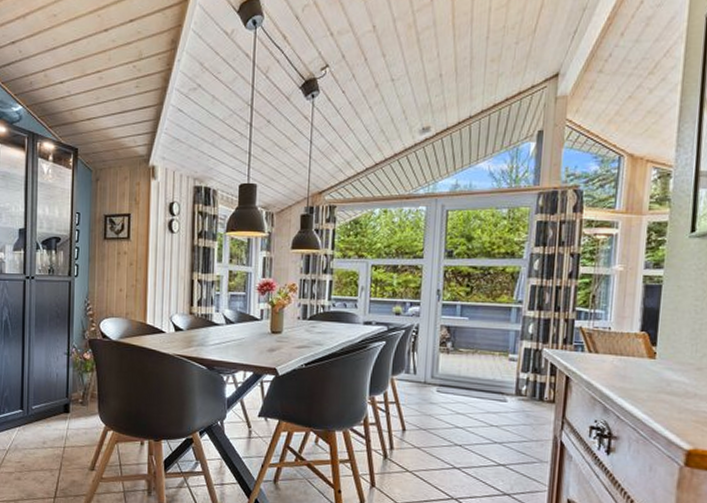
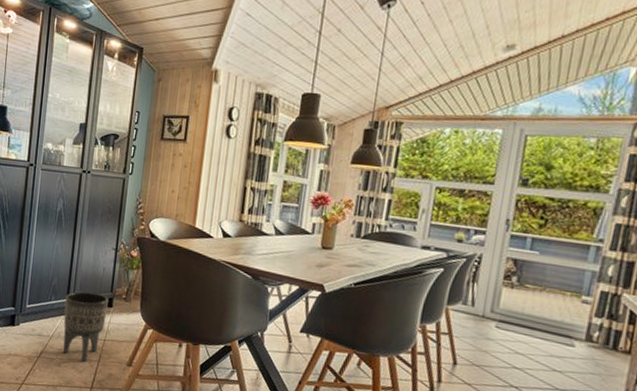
planter: none [19,400,64,472] -> present [62,291,108,362]

